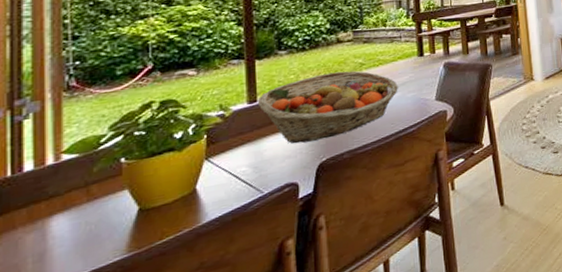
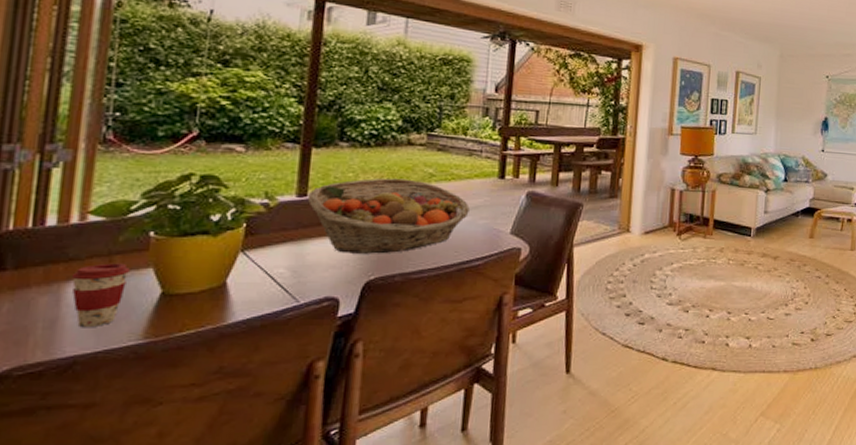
coffee cup: none [53,190,107,255] -> present [71,263,130,328]

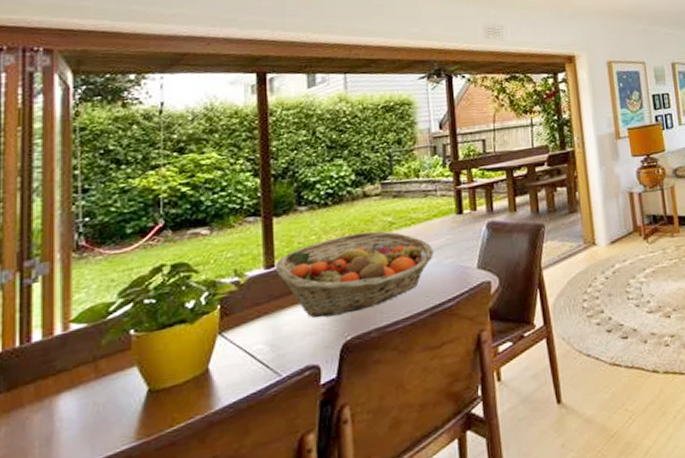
coffee cup: present [71,263,130,328] -> none [61,366,115,440]

